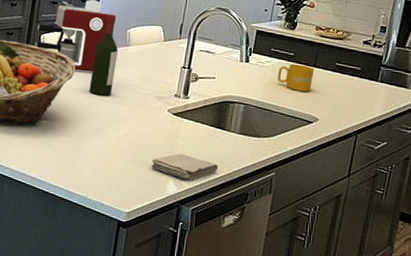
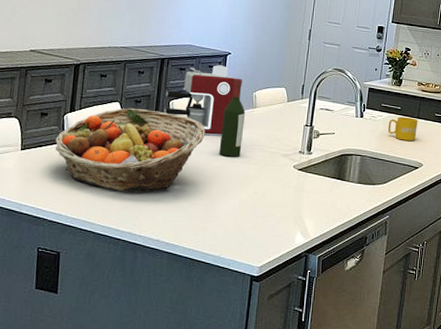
washcloth: present [151,153,219,180] -> none [280,206,340,230]

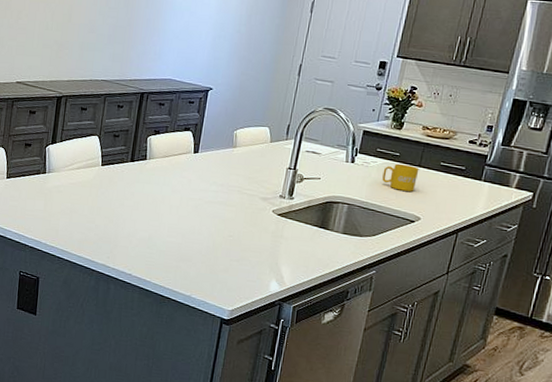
fruit basket: present [55,107,206,192] -> none [37,141,182,227]
coffee maker: present [164,65,236,135] -> none [141,101,216,174]
wine bottle: present [219,78,245,157] -> none [195,115,224,198]

